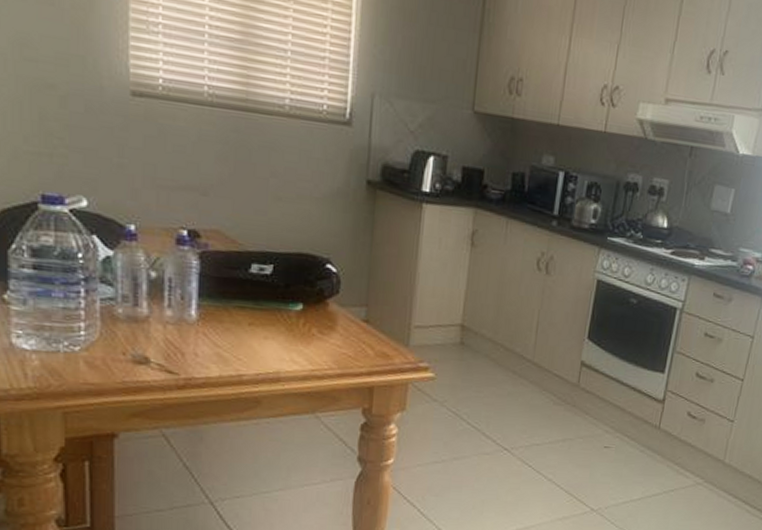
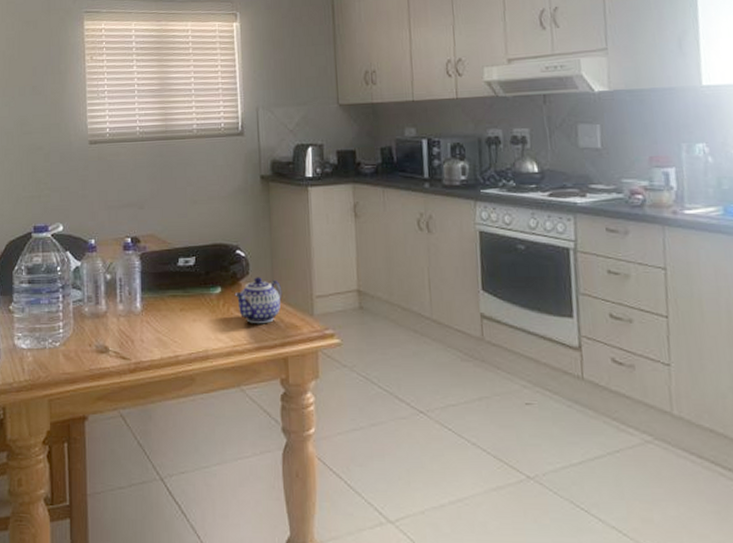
teapot: none [318,297,377,350] -> present [234,277,282,324]

